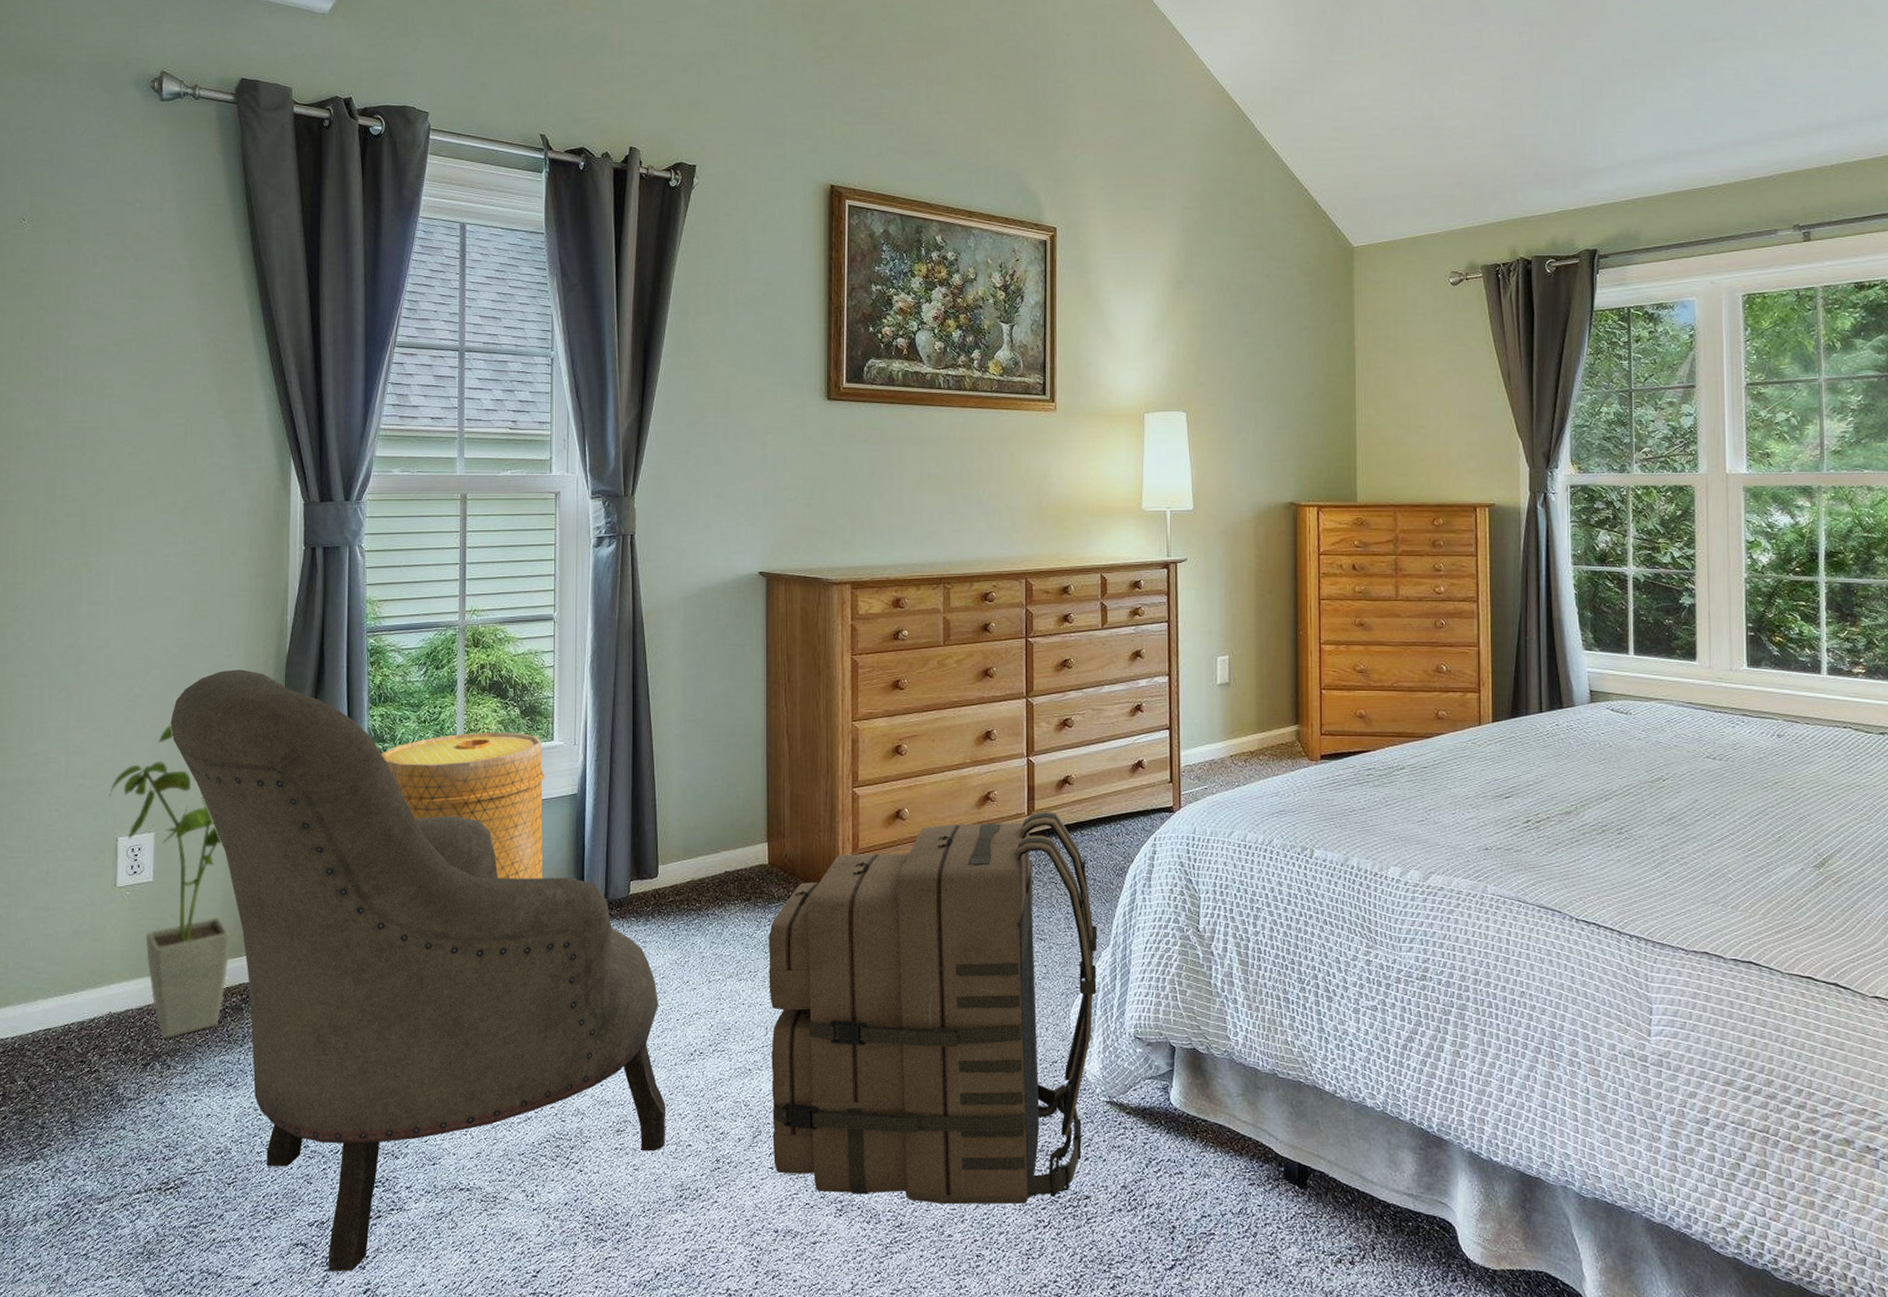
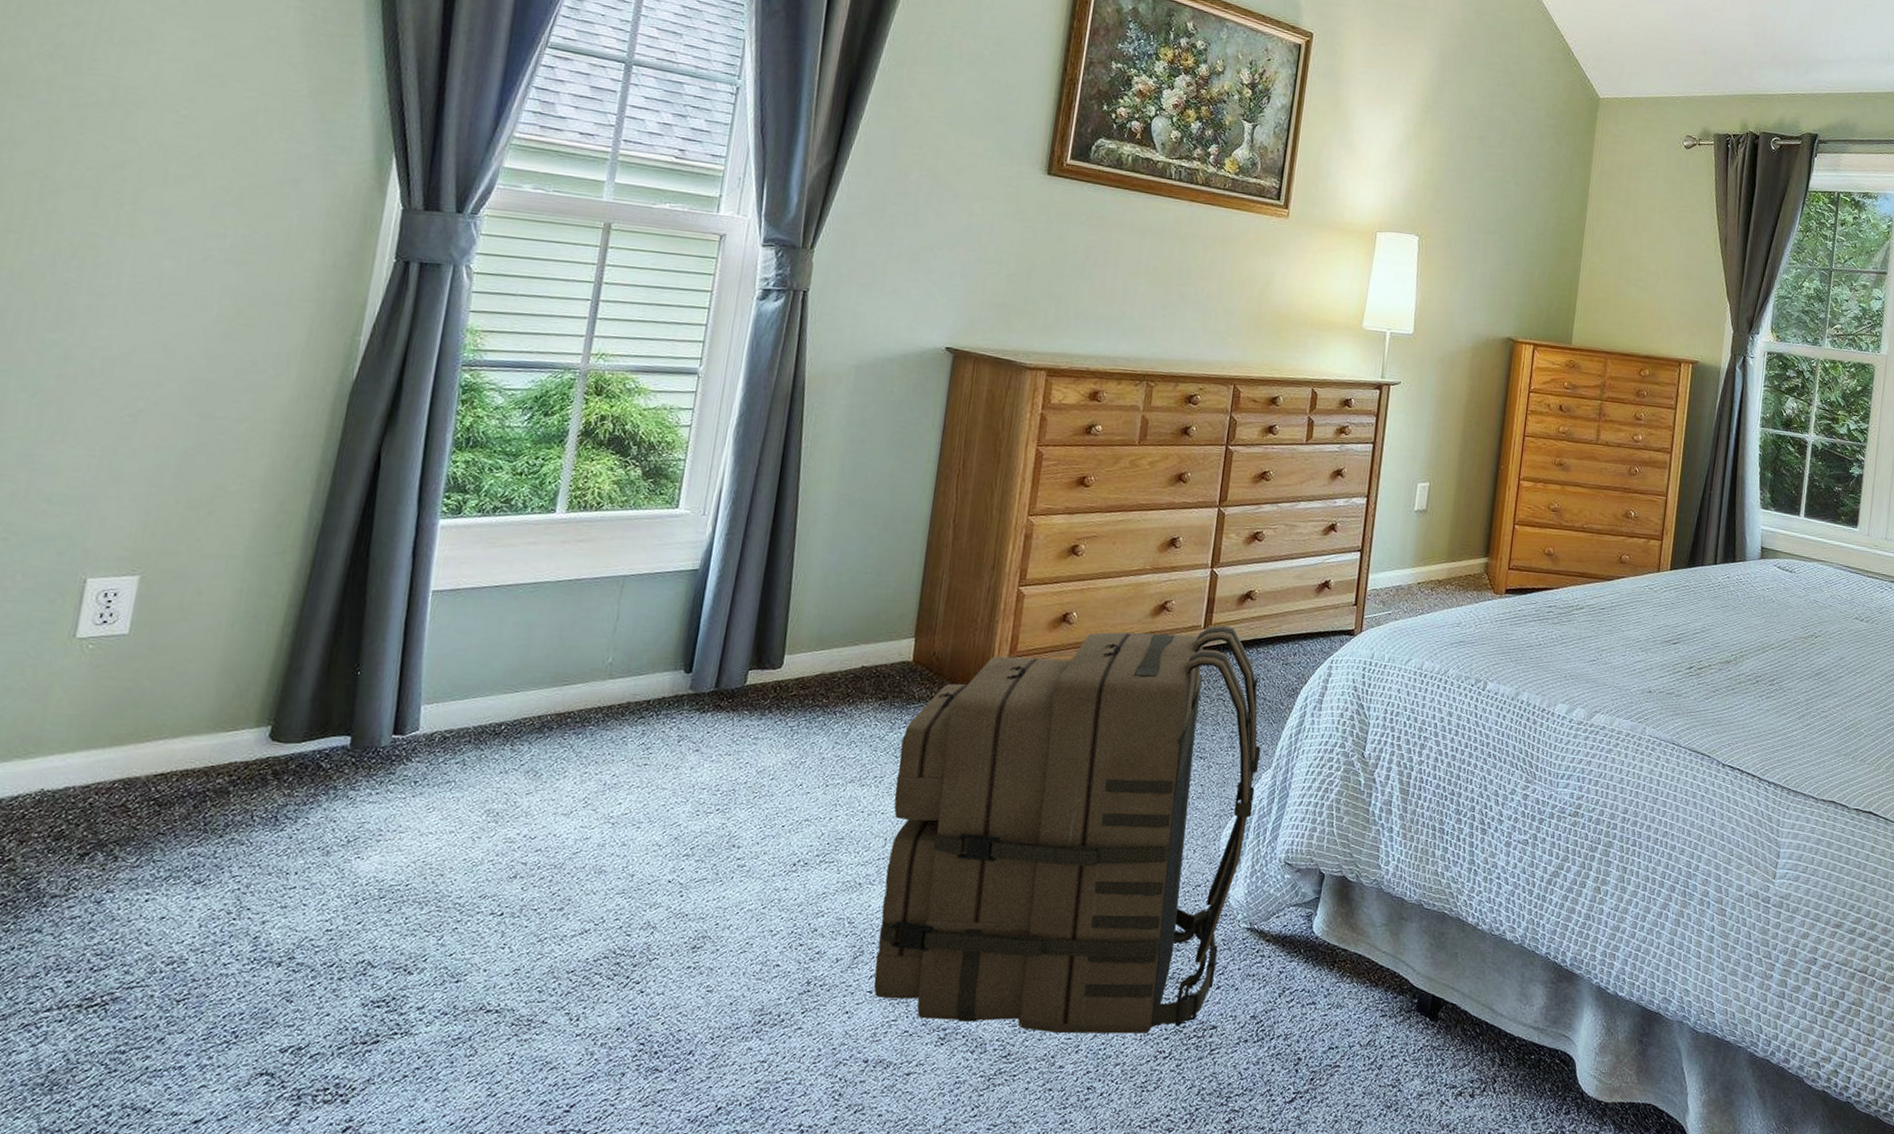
house plant: present [109,725,231,1038] -> none [82,450,233,824]
armchair: present [170,669,666,1272] -> none [181,391,764,1107]
basket: present [381,732,545,879] -> none [460,491,664,662]

